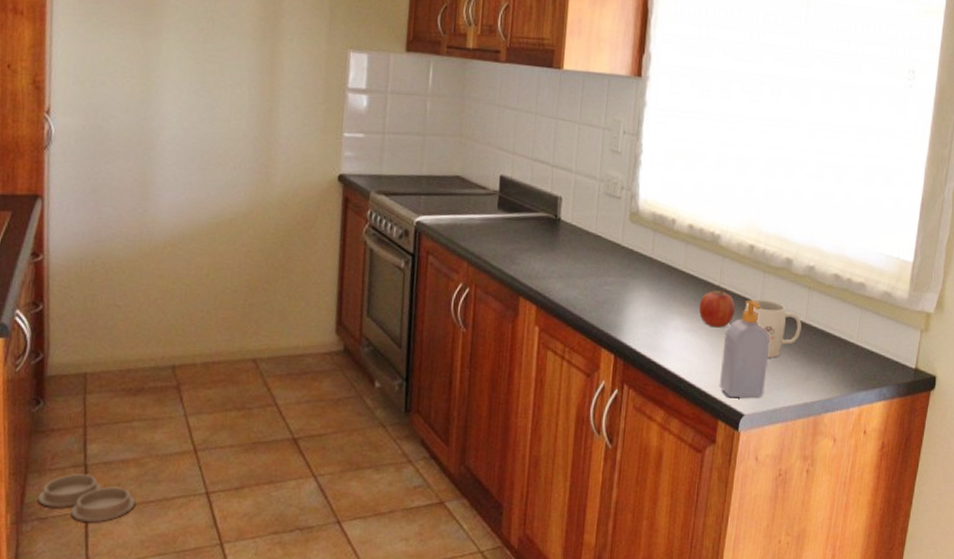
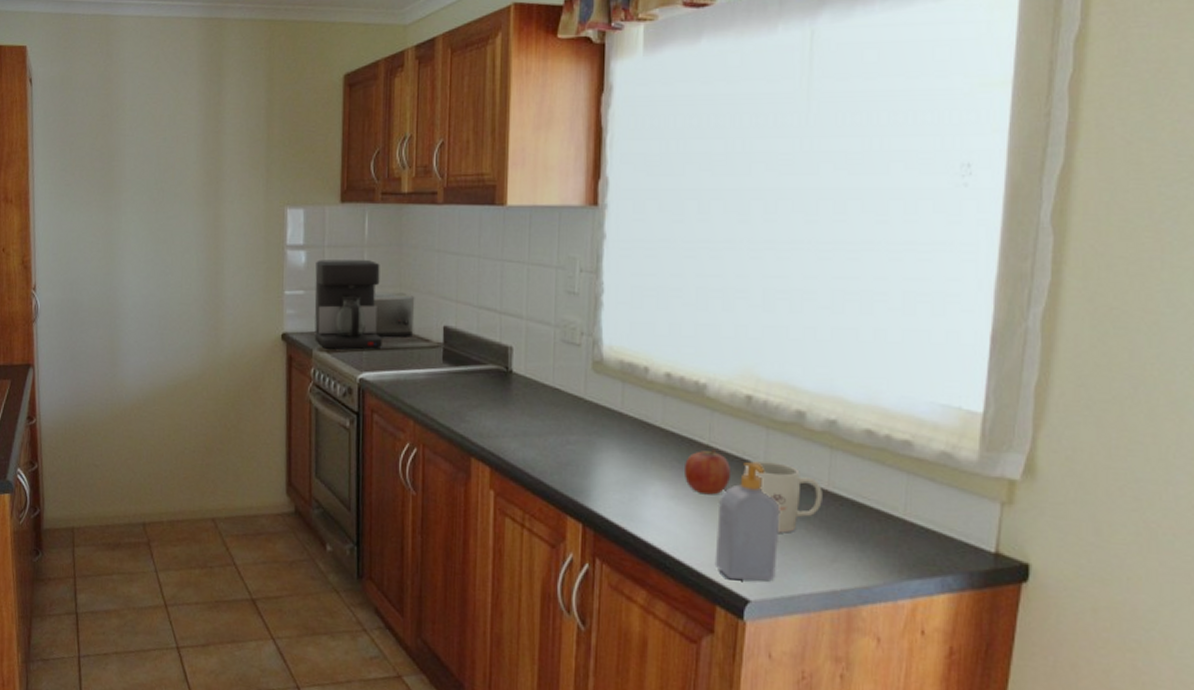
pet bowl: present [37,474,136,523] -> none [40,620,118,668]
coffee maker: none [372,105,442,194] -> present [314,260,382,350]
toaster: none [433,141,474,184] -> present [373,292,415,338]

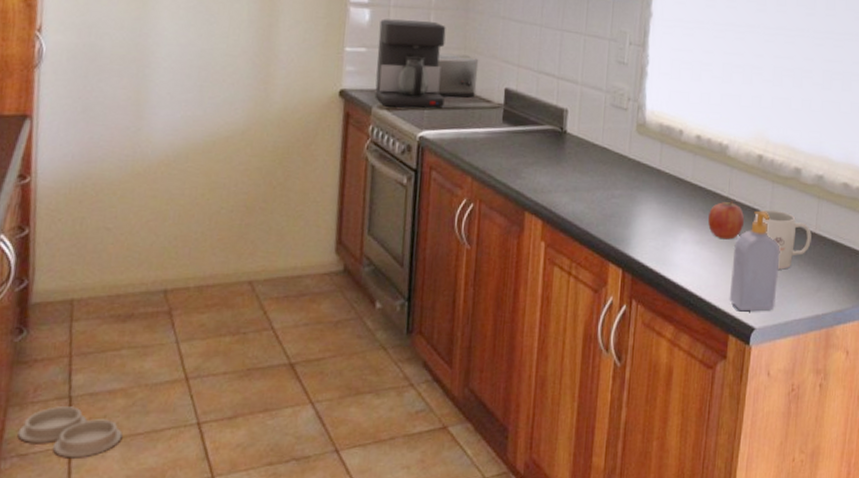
pet bowl: none [40,620,118,668] -> present [17,406,123,458]

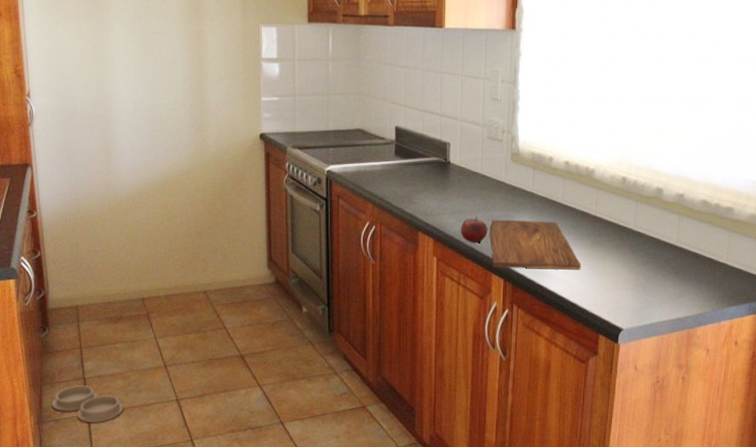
coffee maker: present [374,19,446,108] -> none [287,71,345,147]
toaster: present [436,54,478,98] -> none [337,99,372,137]
fruit: none [575,195,607,227] -> present [461,216,488,243]
cutting board: none [608,198,711,259] -> present [489,219,581,270]
fruit: present [708,201,745,240] -> none [578,219,611,253]
soap bottle: present [729,210,780,312] -> none [598,226,644,315]
mug: present [754,209,812,270] -> none [619,225,673,278]

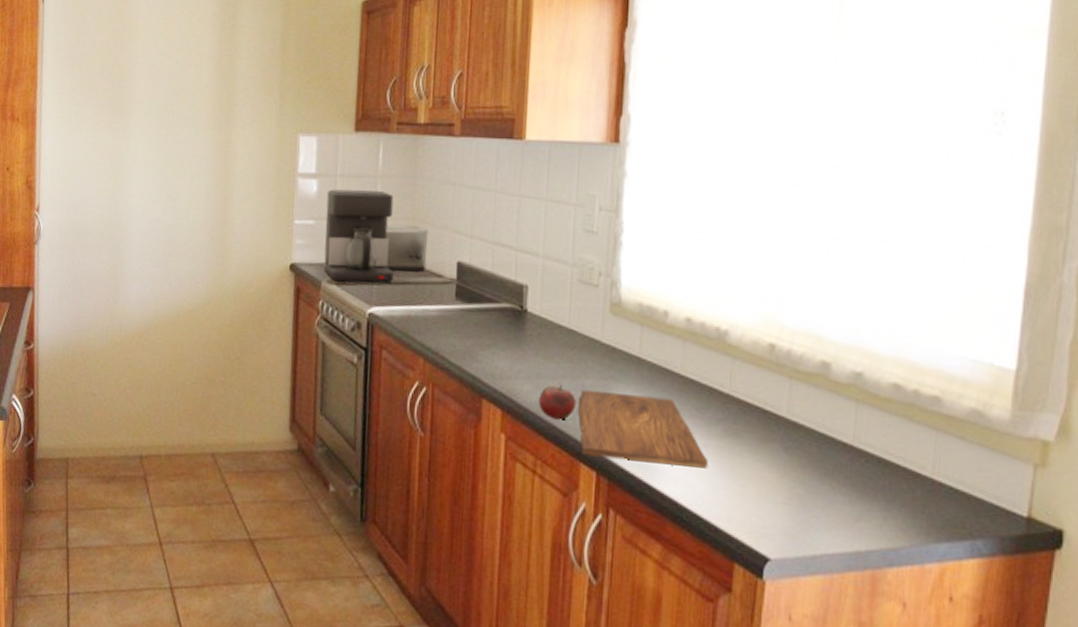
pet bowl: present [51,385,124,424] -> none [29,555,109,606]
coffee maker: none [287,71,345,147] -> present [324,189,394,283]
toaster: none [337,99,372,137] -> present [385,225,428,272]

